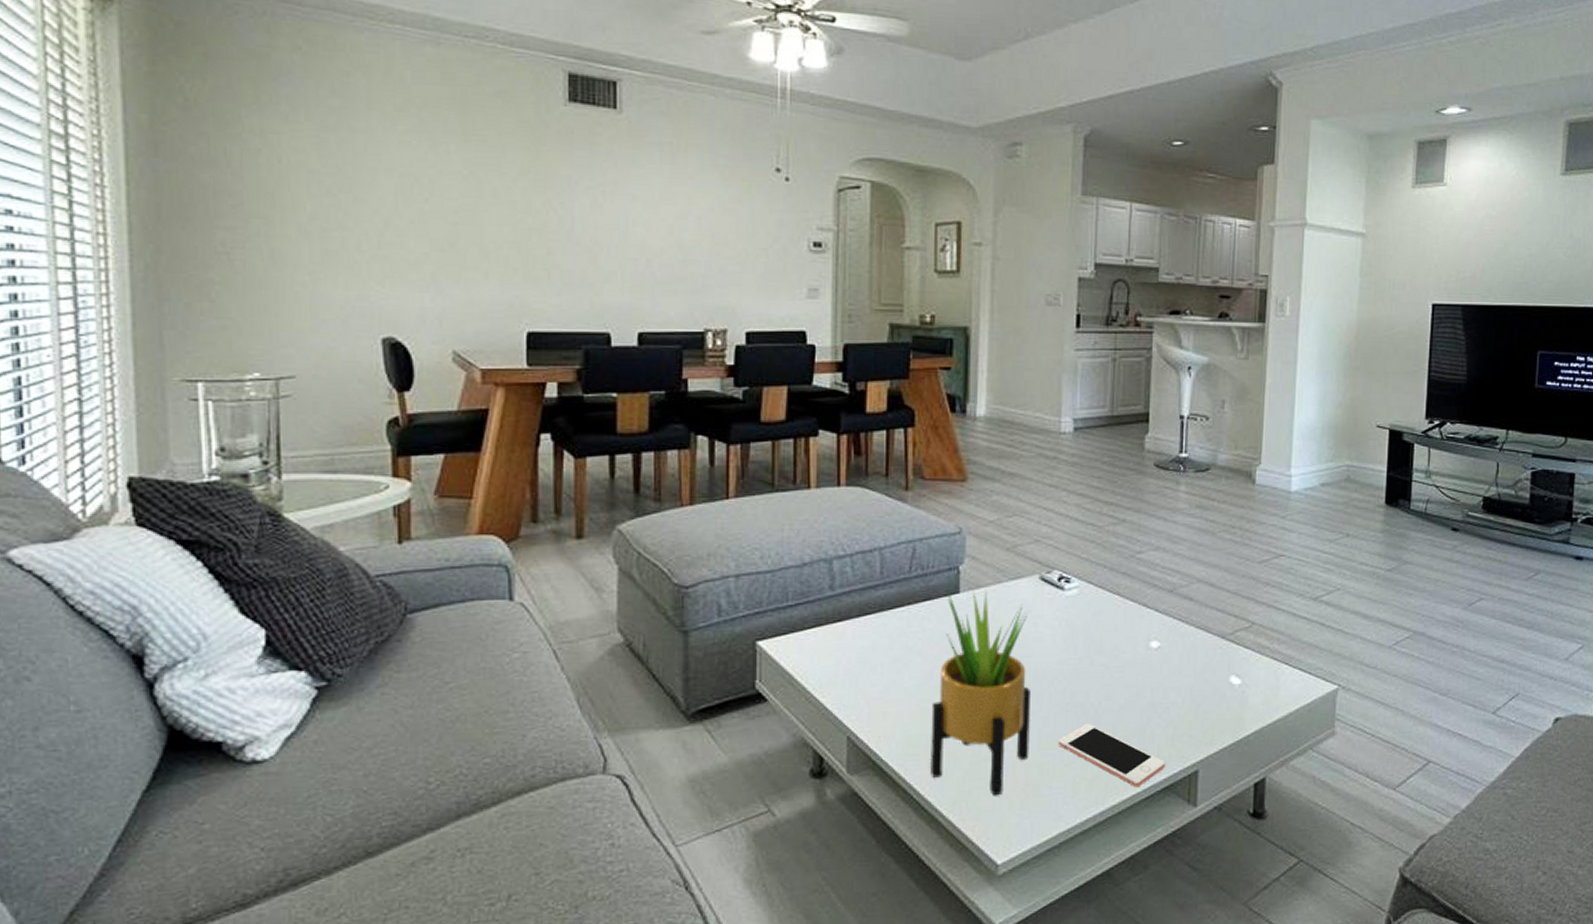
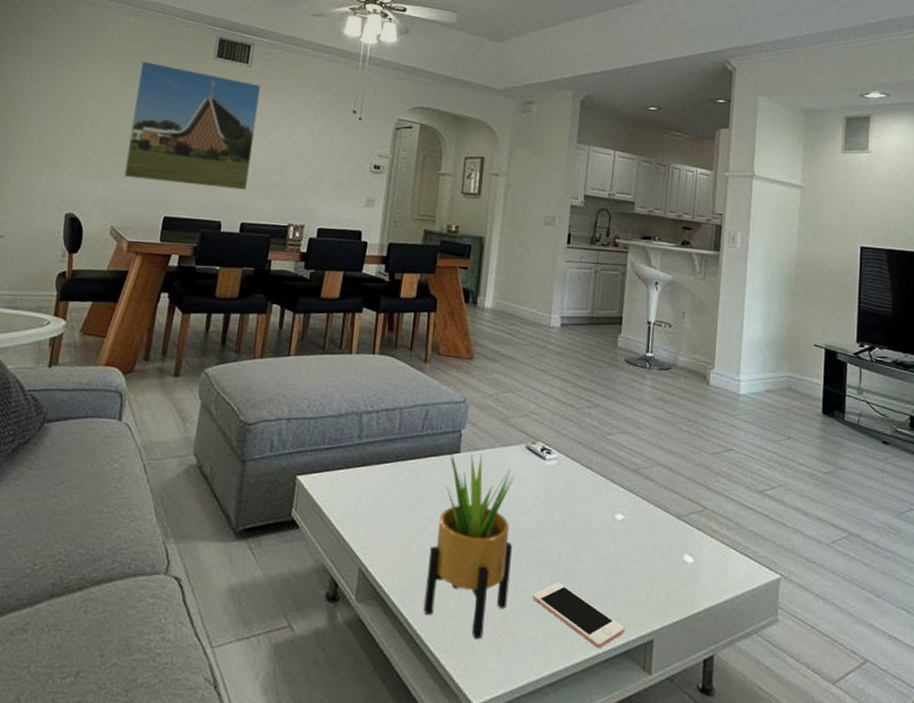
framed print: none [456,111,641,288] -> present [123,60,261,190]

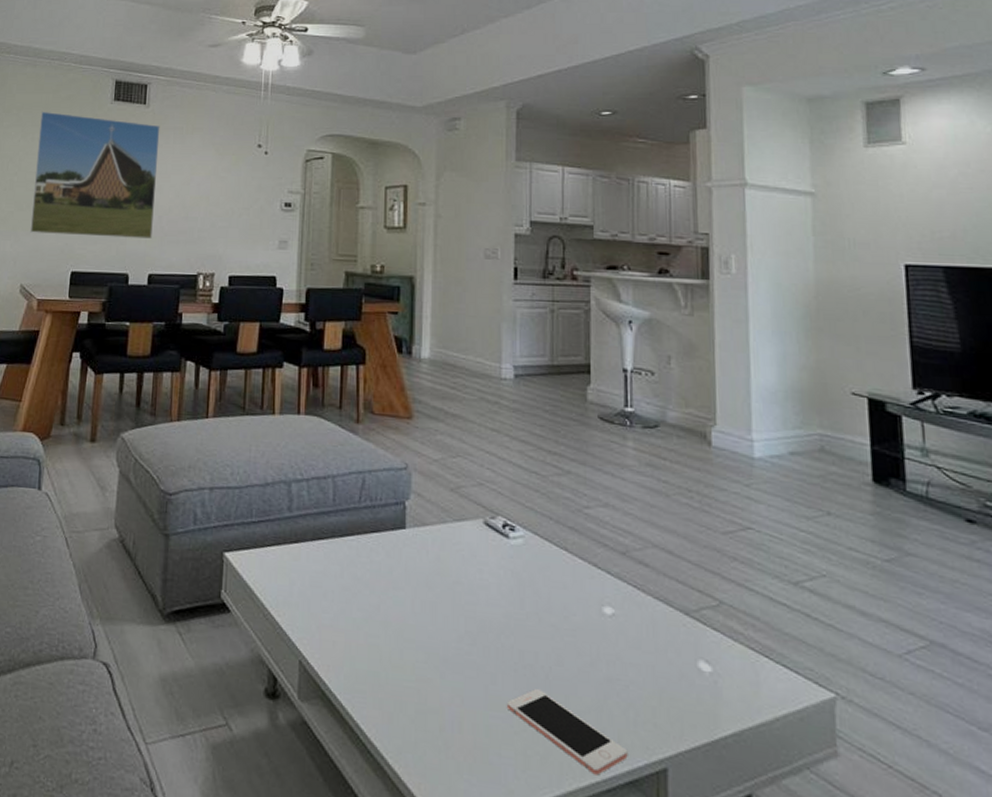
potted plant: present [423,449,514,639] -> none [377,524,476,754]

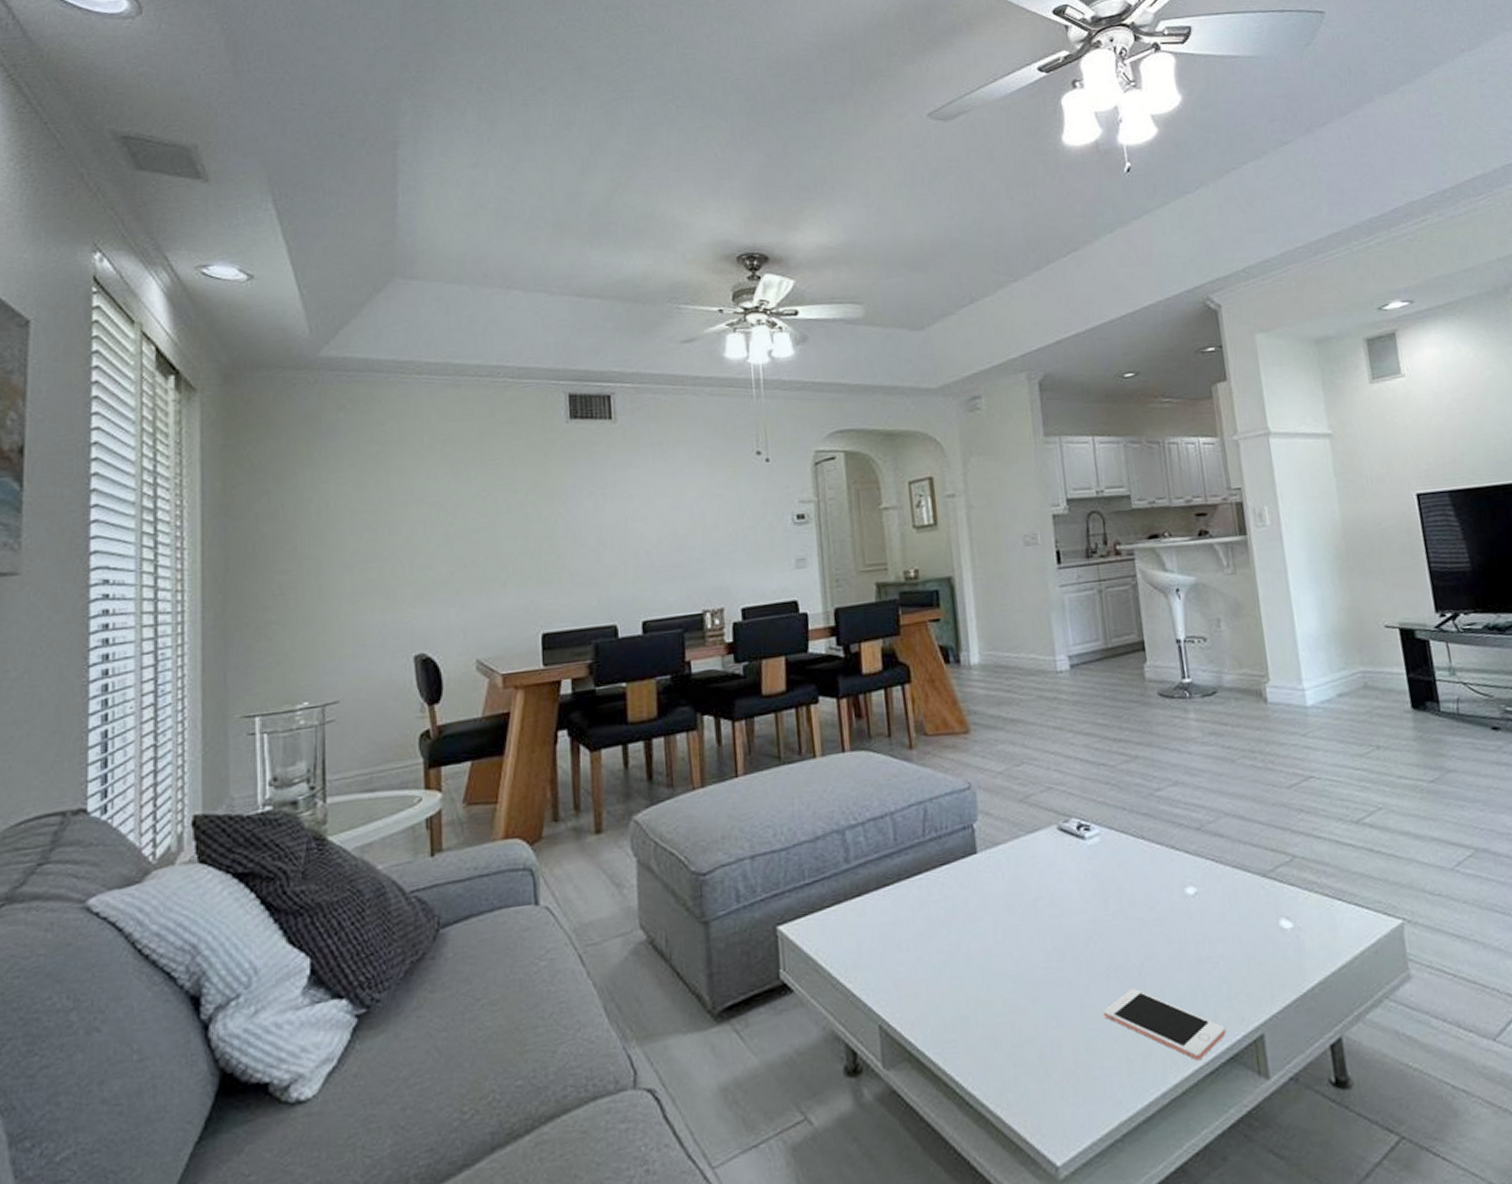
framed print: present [29,111,160,239] -> none [475,441,641,594]

